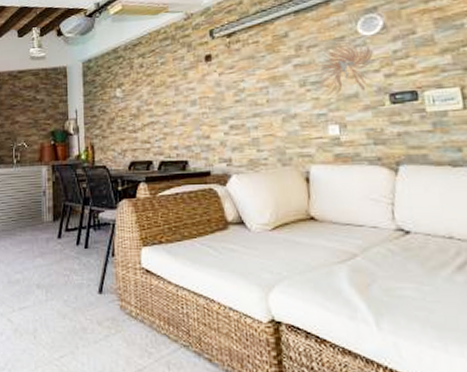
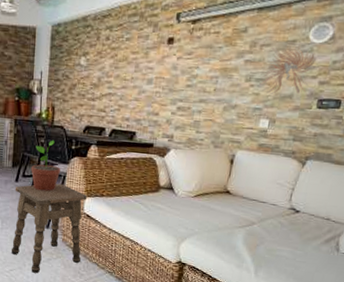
side table: none [58,234,146,358] -> present [12,183,87,273]
potted plant: none [74,183,109,246] -> present [31,140,61,192]

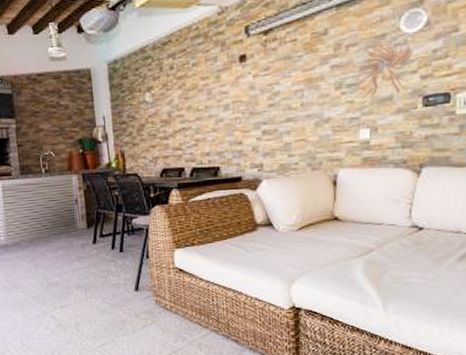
side table: present [12,183,87,273] -> none [94,238,180,344]
potted plant: present [31,140,61,192] -> none [108,190,143,250]

